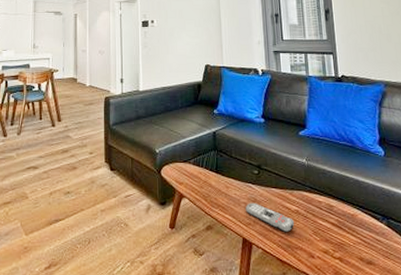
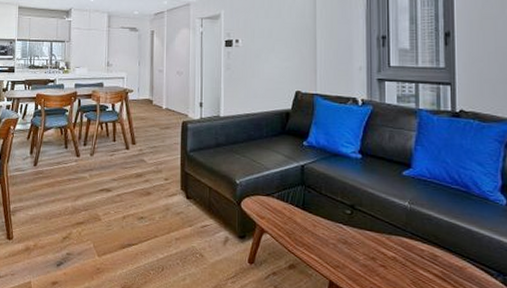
remote control: present [246,202,295,233] -> none [334,244,391,280]

